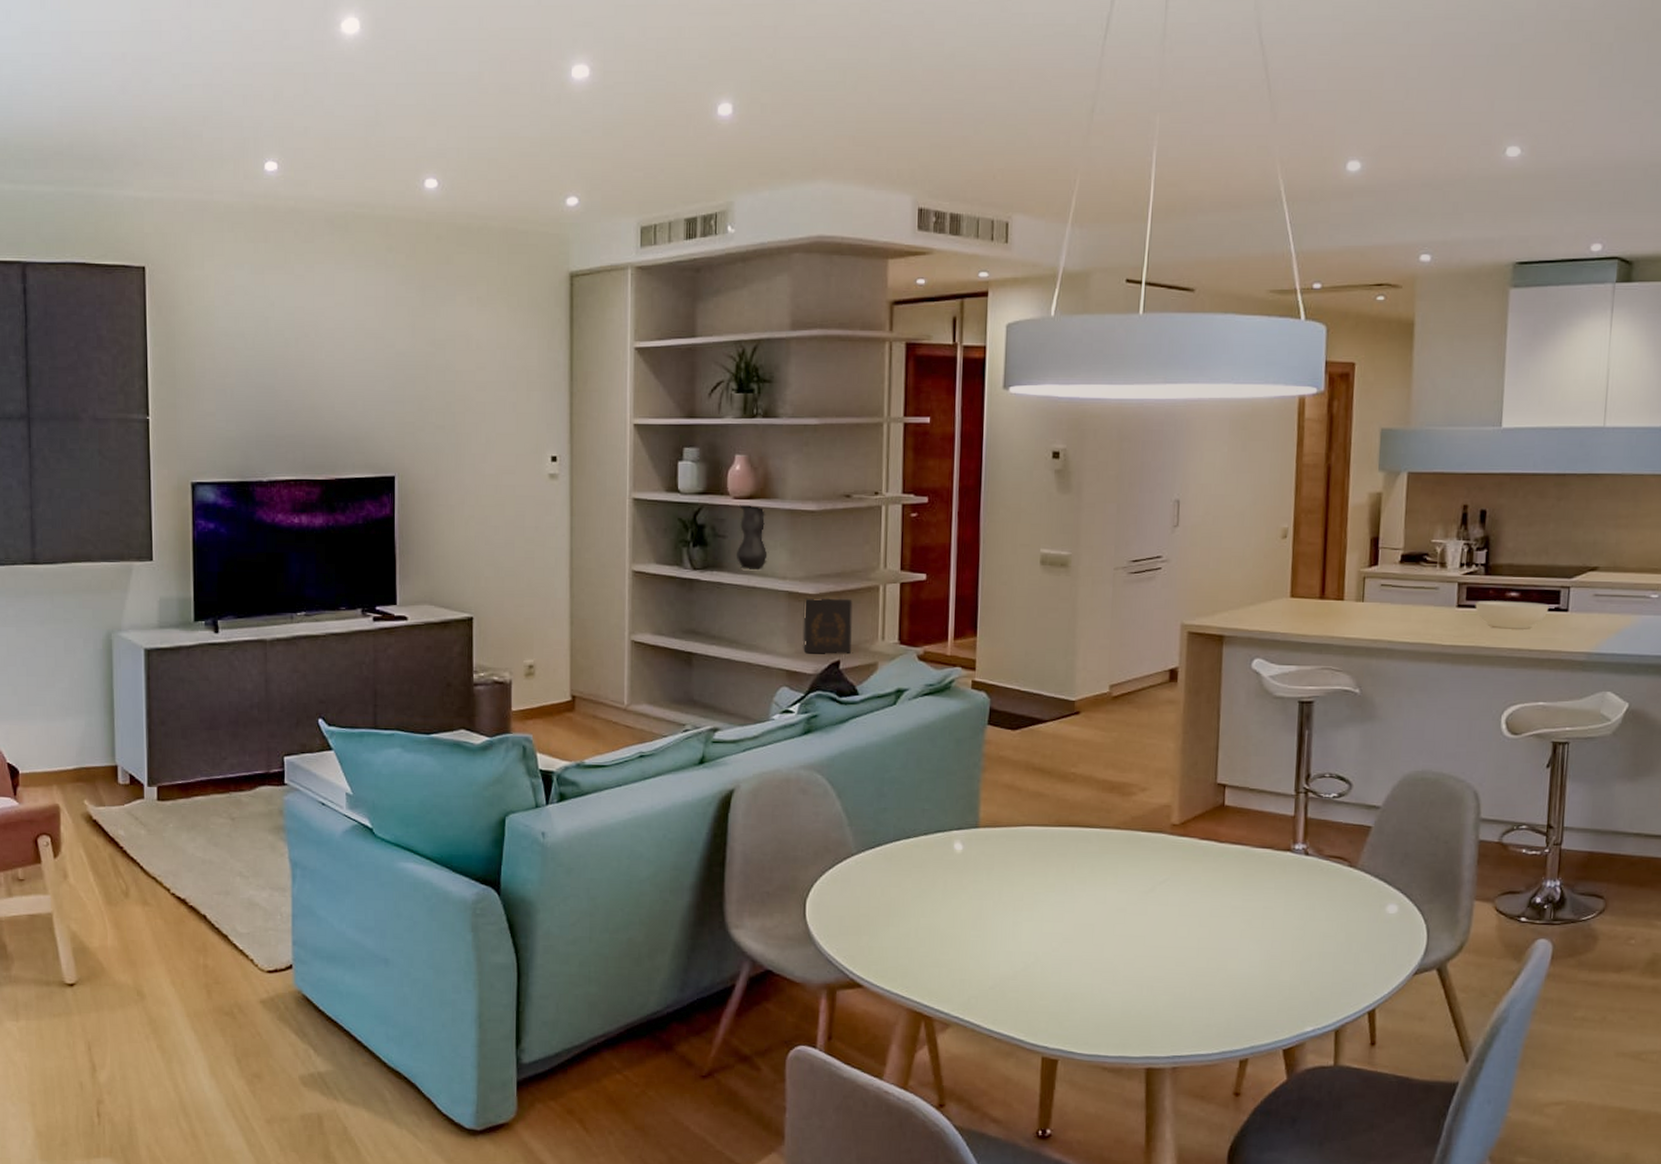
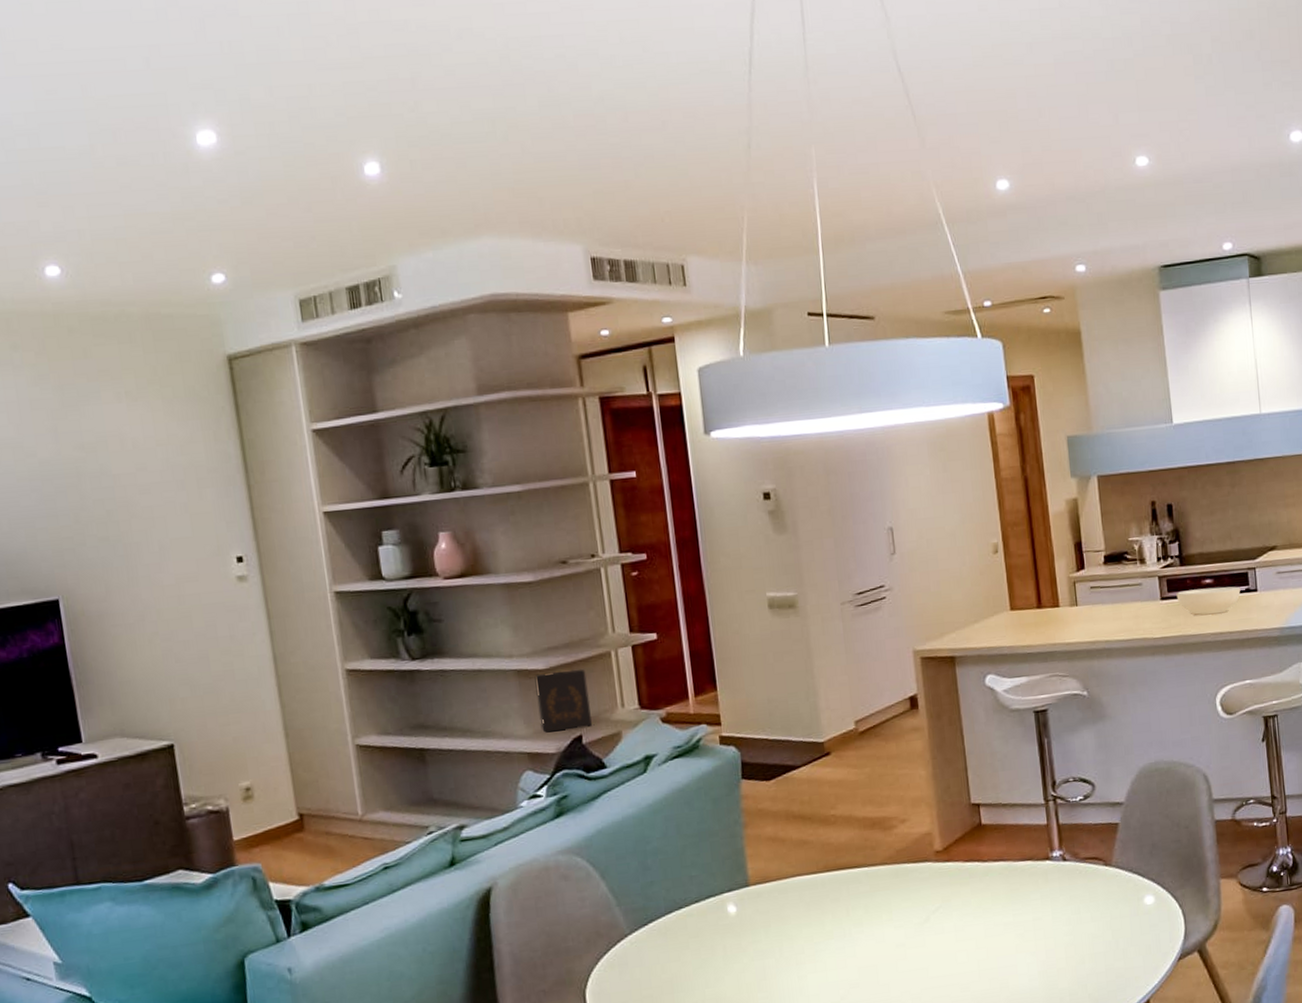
vase: present [736,505,769,570] -> none [451,584,491,653]

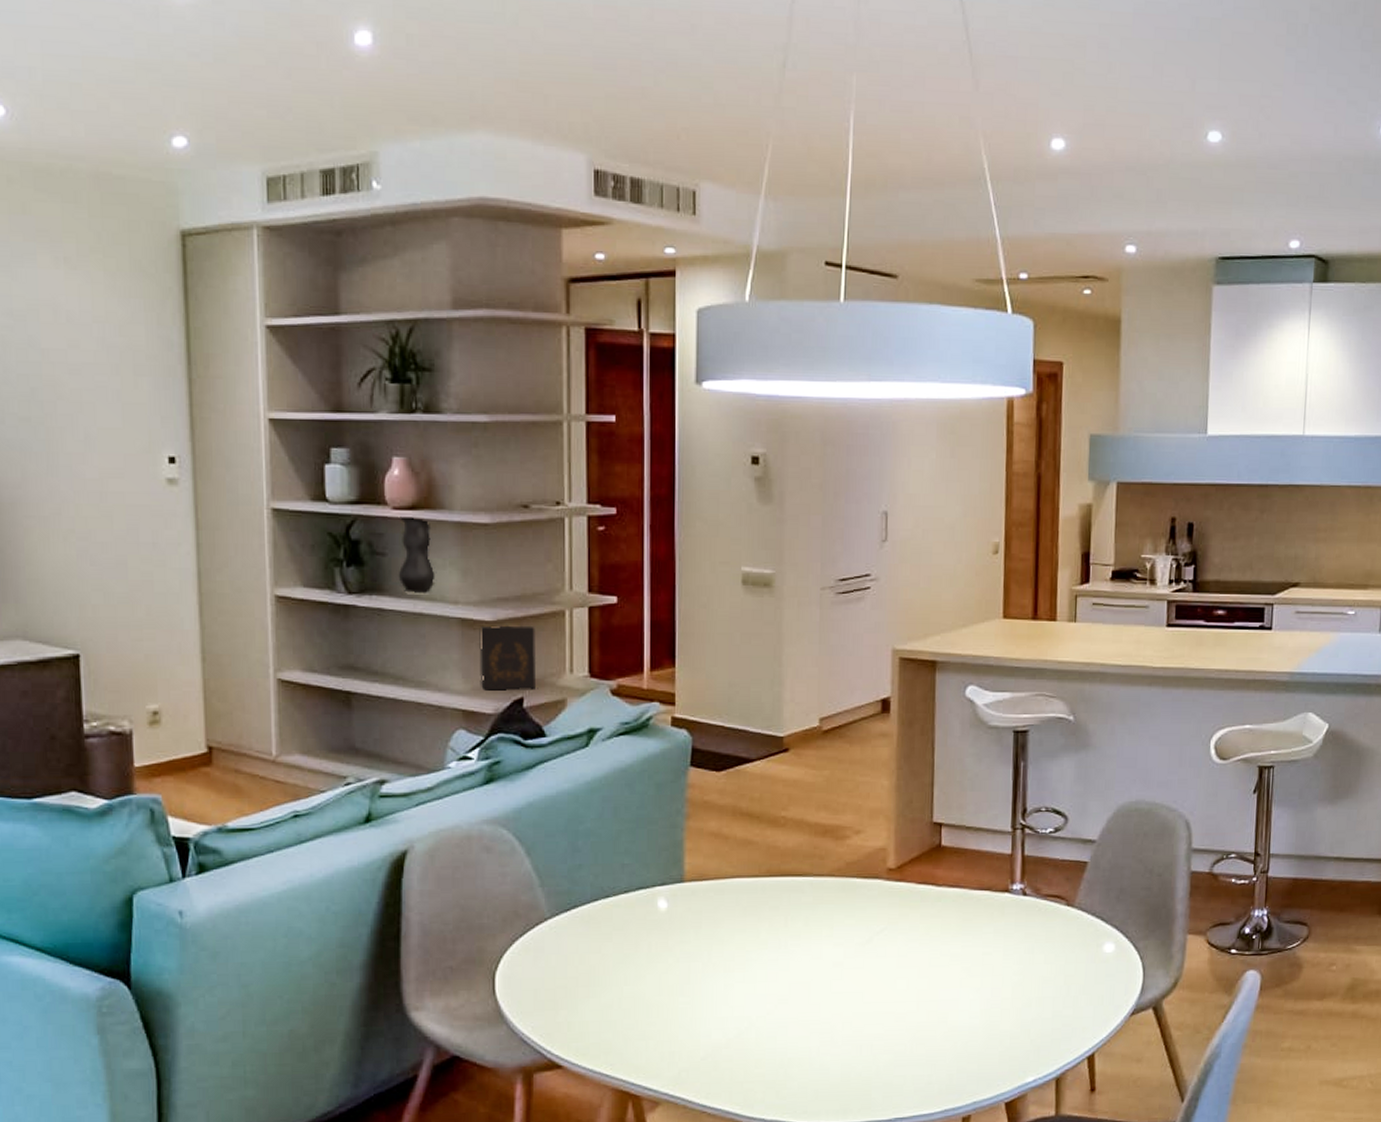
vase: none [451,584,491,653] -> present [398,516,437,593]
bowl: present [1176,586,1242,616] -> none [1184,619,1255,649]

